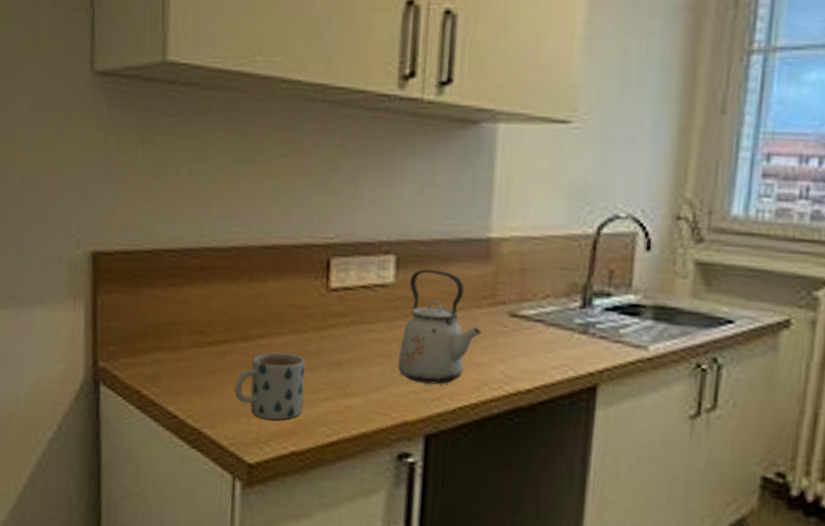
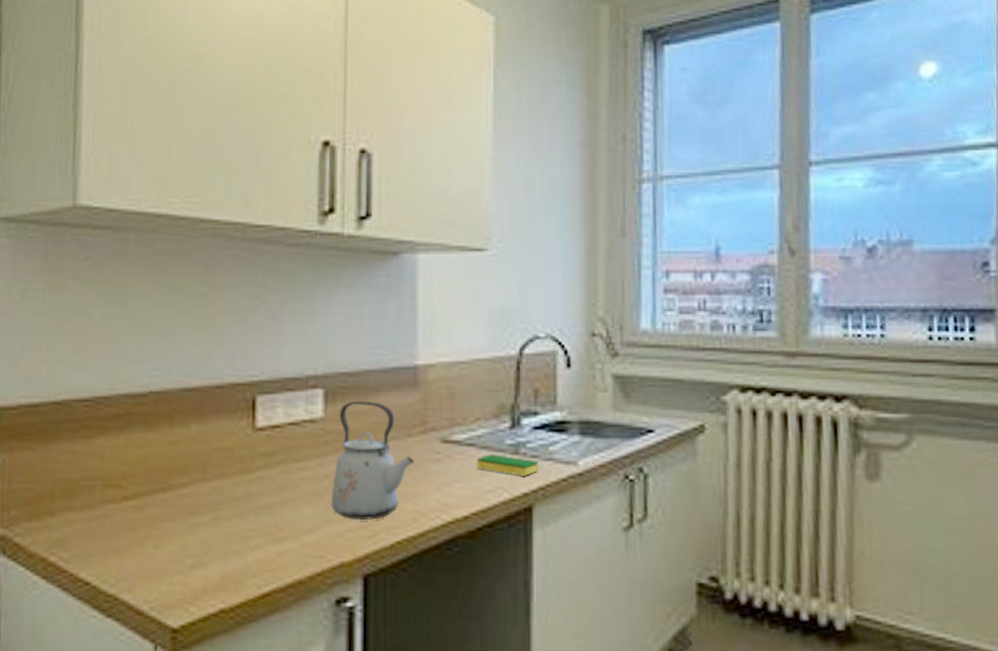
mug: present [234,352,305,420] -> none [154,499,233,576]
dish sponge: none [543,331,607,356] -> present [476,454,539,476]

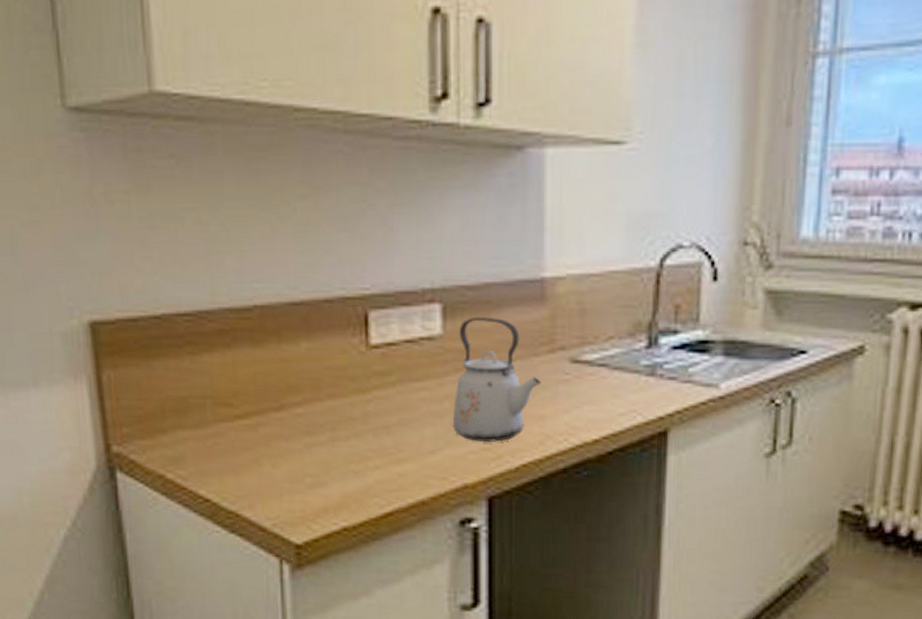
dish sponge: present [476,454,539,476] -> none [608,375,676,399]

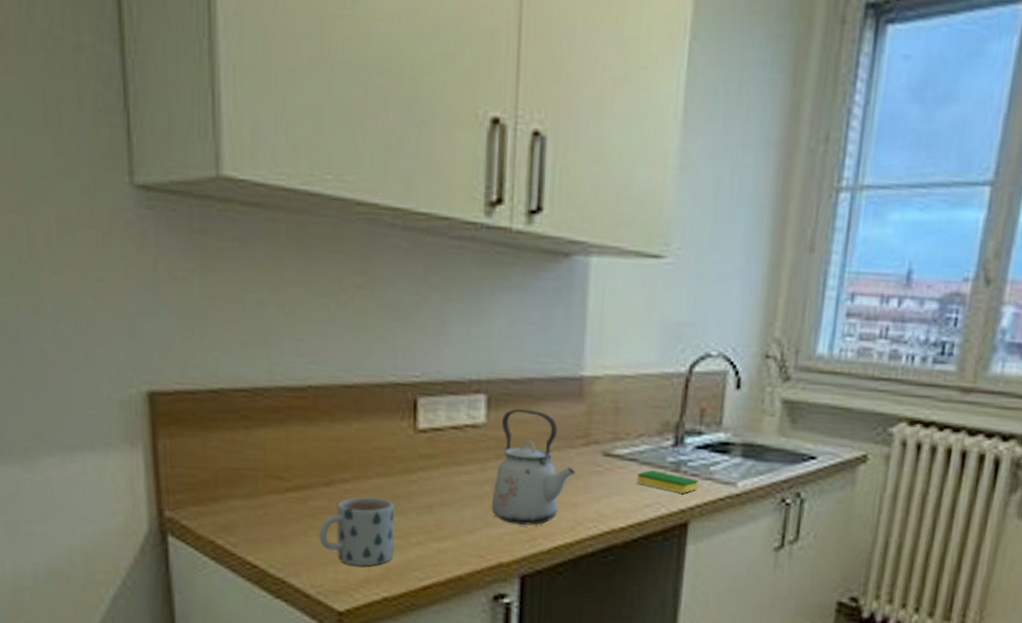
mug: none [272,419,351,495] -> present [319,496,395,566]
dish sponge: none [608,375,676,399] -> present [636,470,698,494]

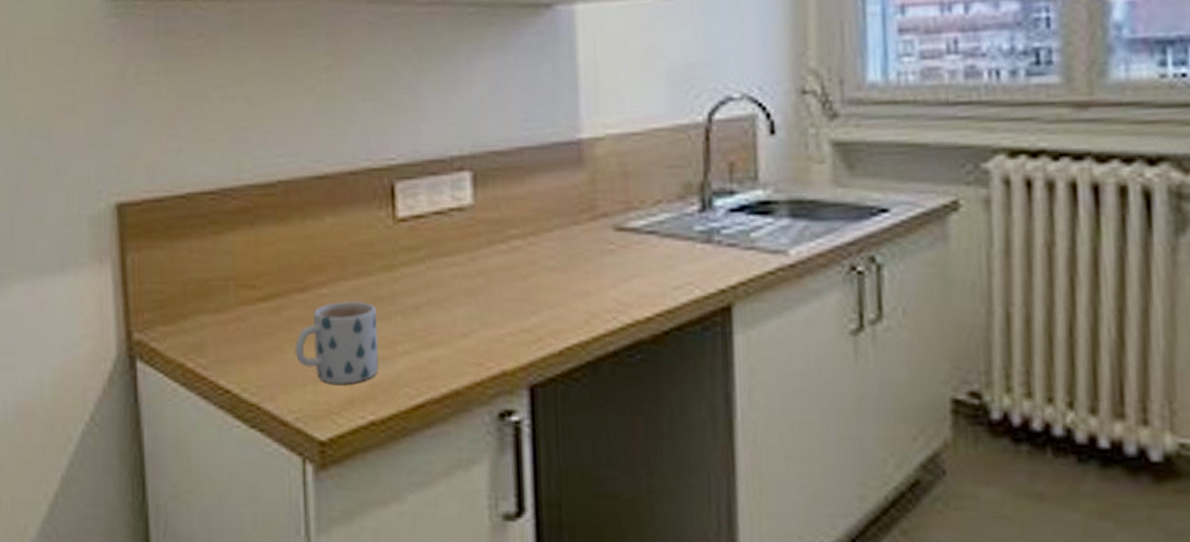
kettle: present [491,408,575,526] -> none [487,183,583,322]
dish sponge: present [636,470,698,494] -> none [659,243,738,269]

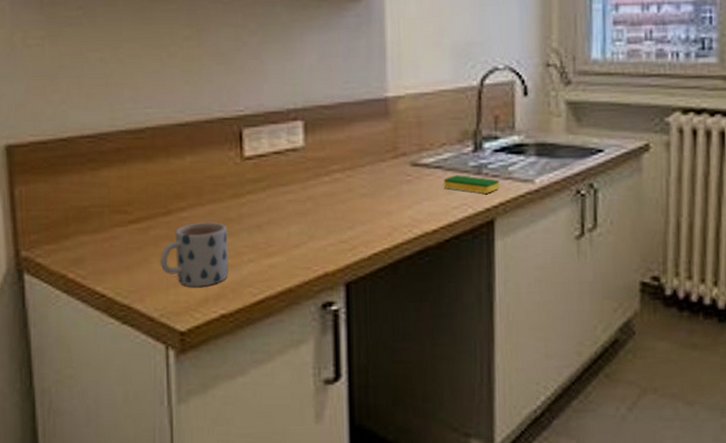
dish sponge: none [659,243,738,269] -> present [443,175,499,194]

